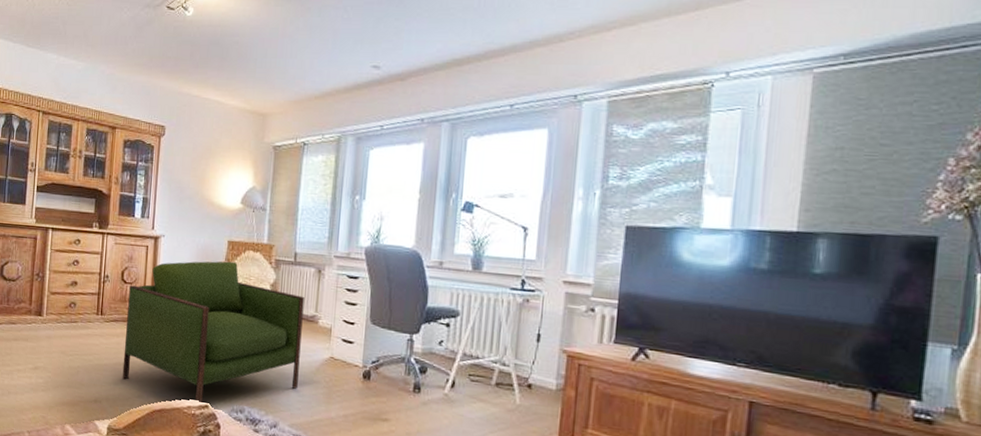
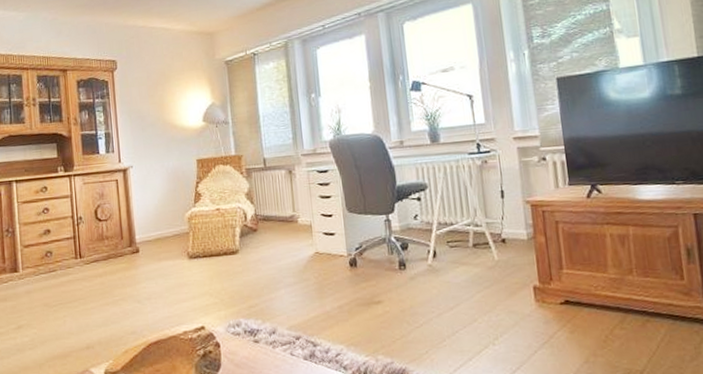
armchair: present [122,261,304,402] -> none [105,178,289,325]

